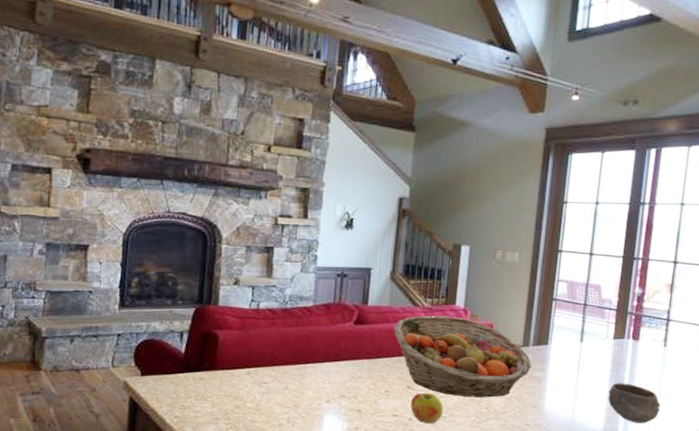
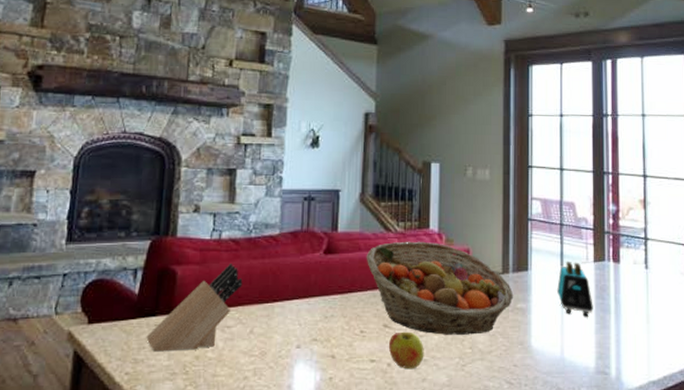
knife block: none [192,330,279,401] -> present [146,264,243,352]
toaster: none [574,337,608,387] -> present [557,261,593,317]
bowl: present [608,383,661,423] -> none [596,312,651,358]

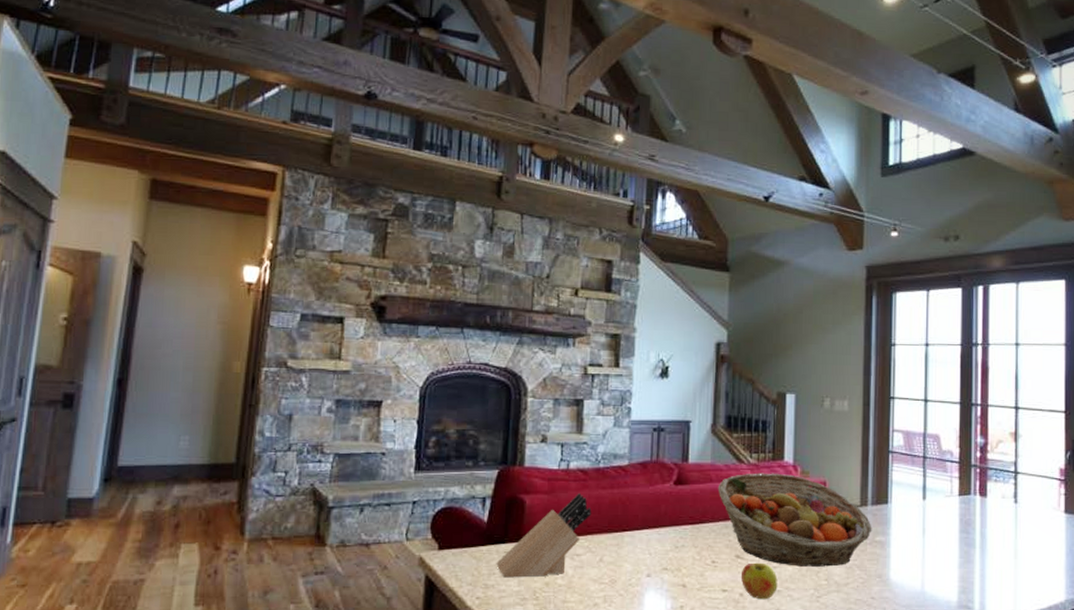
toaster: present [557,261,593,317] -> none [919,494,957,551]

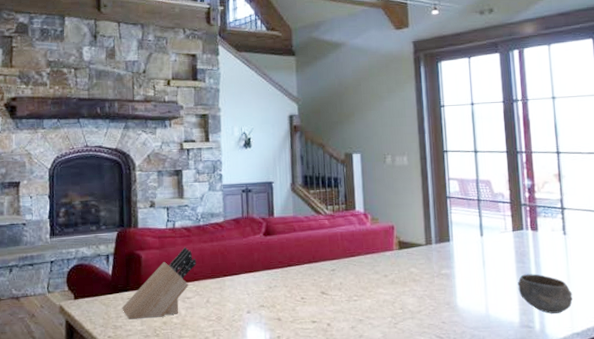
fruit basket: present [717,473,872,567] -> none [300,221,438,299]
apple: present [742,562,778,600] -> none [327,297,360,328]
bowl: none [959,546,1018,593] -> present [518,274,573,314]

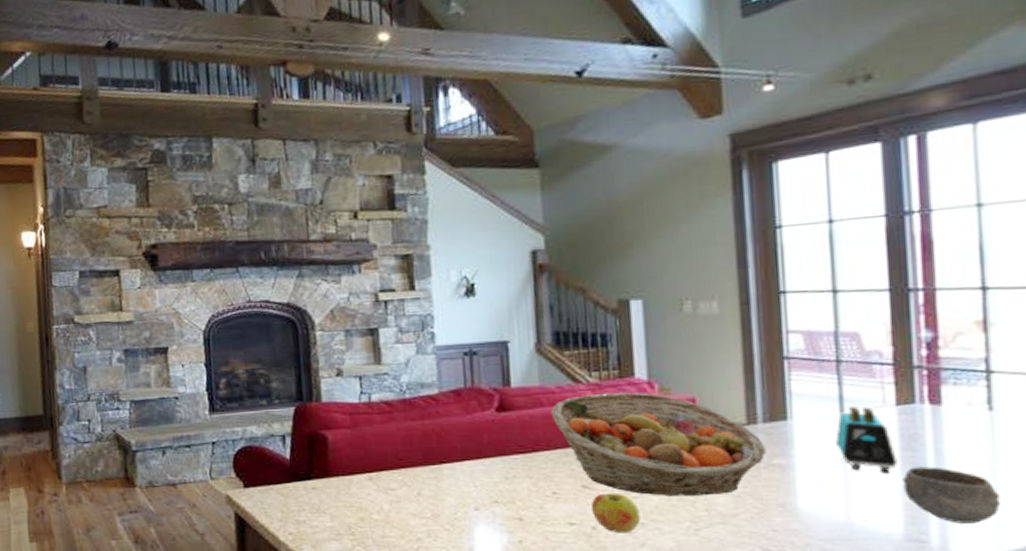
knife block: present [122,247,197,319] -> none [304,426,403,514]
fruit basket: none [300,221,438,299] -> present [550,392,767,496]
apple: none [327,297,360,328] -> present [592,493,641,534]
toaster: none [478,231,515,279] -> present [835,405,898,474]

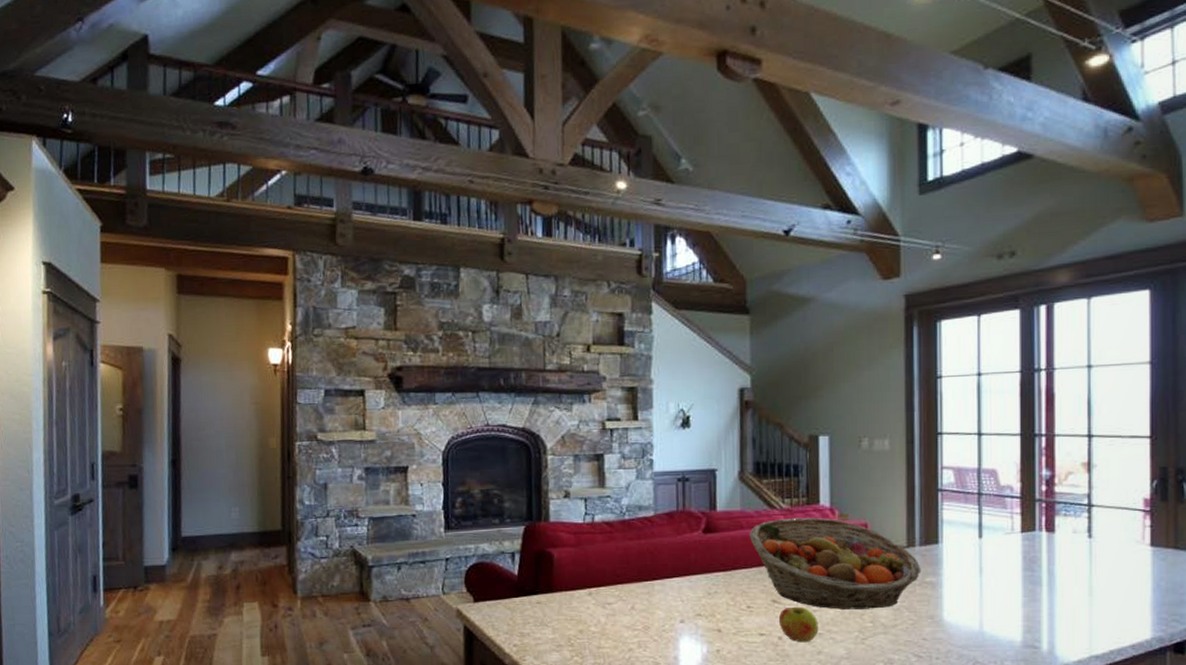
toaster: present [835,405,898,474] -> none [975,532,1020,590]
bowl: present [902,466,1001,523] -> none [1023,584,1094,632]

